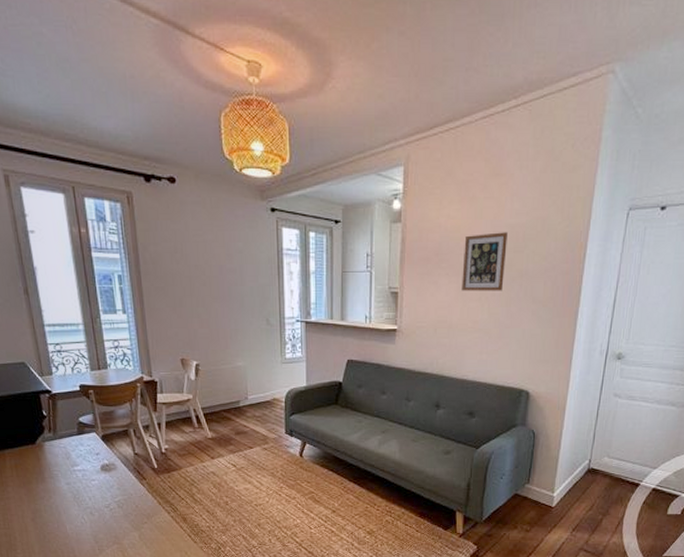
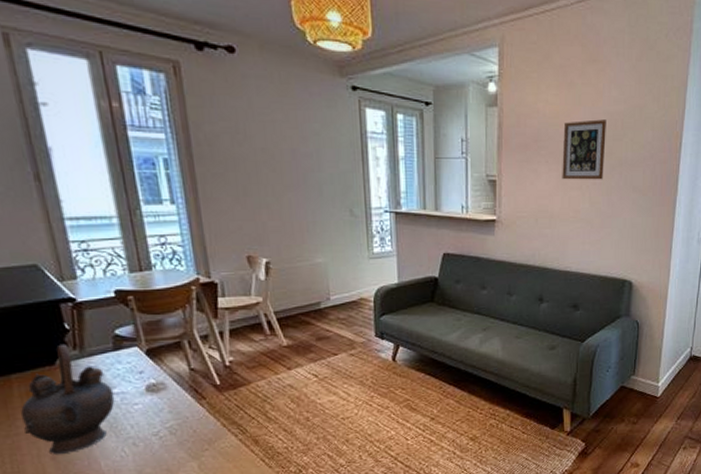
teapot: none [11,427,78,517] -> present [21,344,115,455]

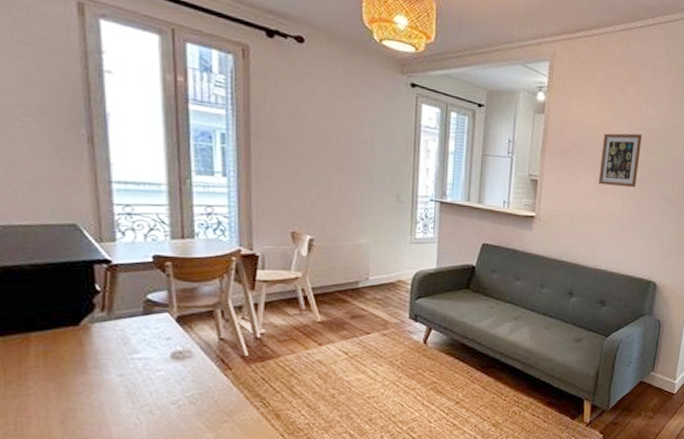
teapot: present [21,344,115,455] -> none [35,305,137,419]

